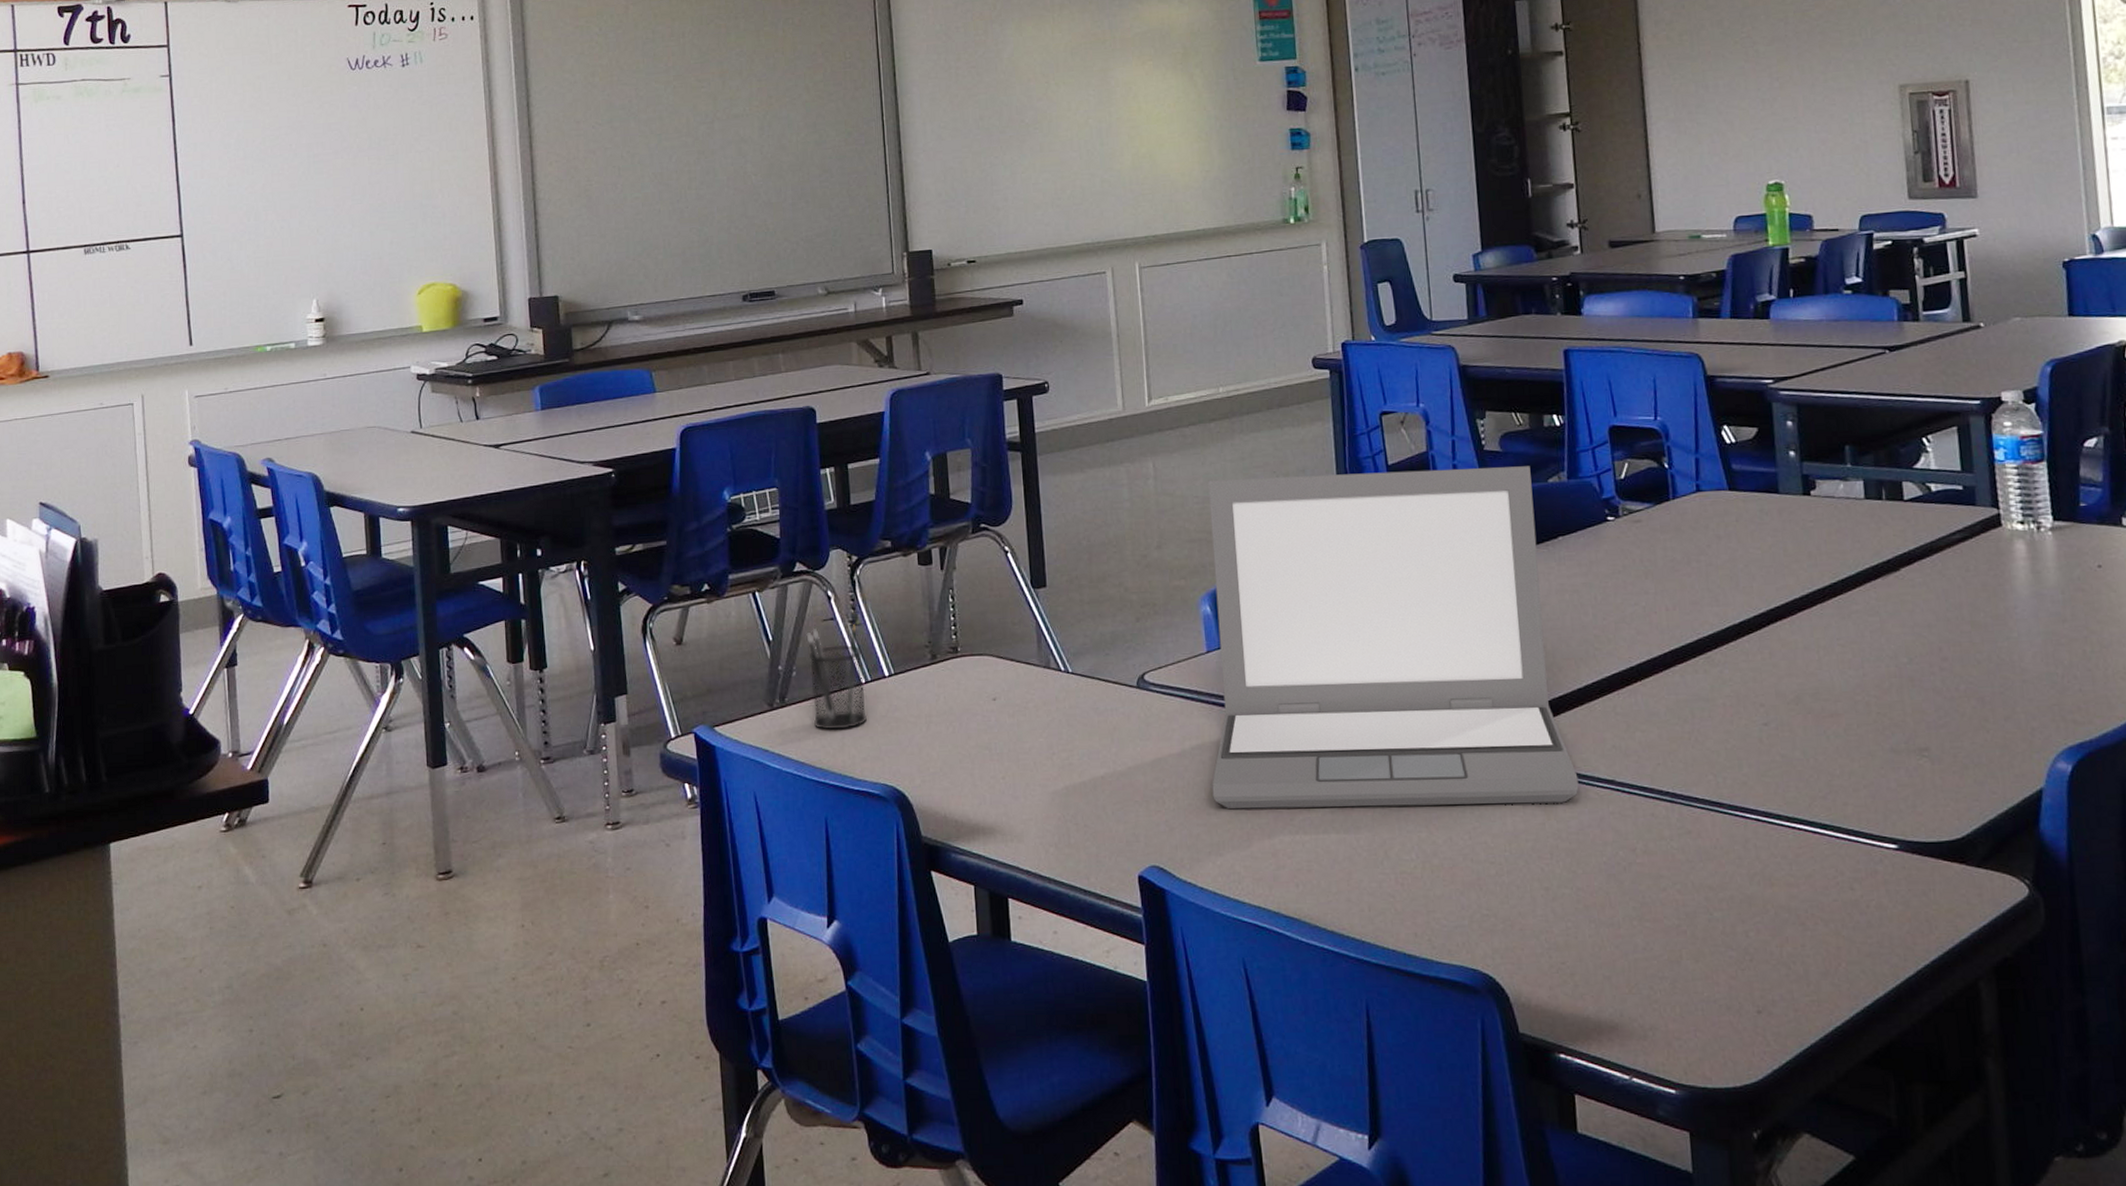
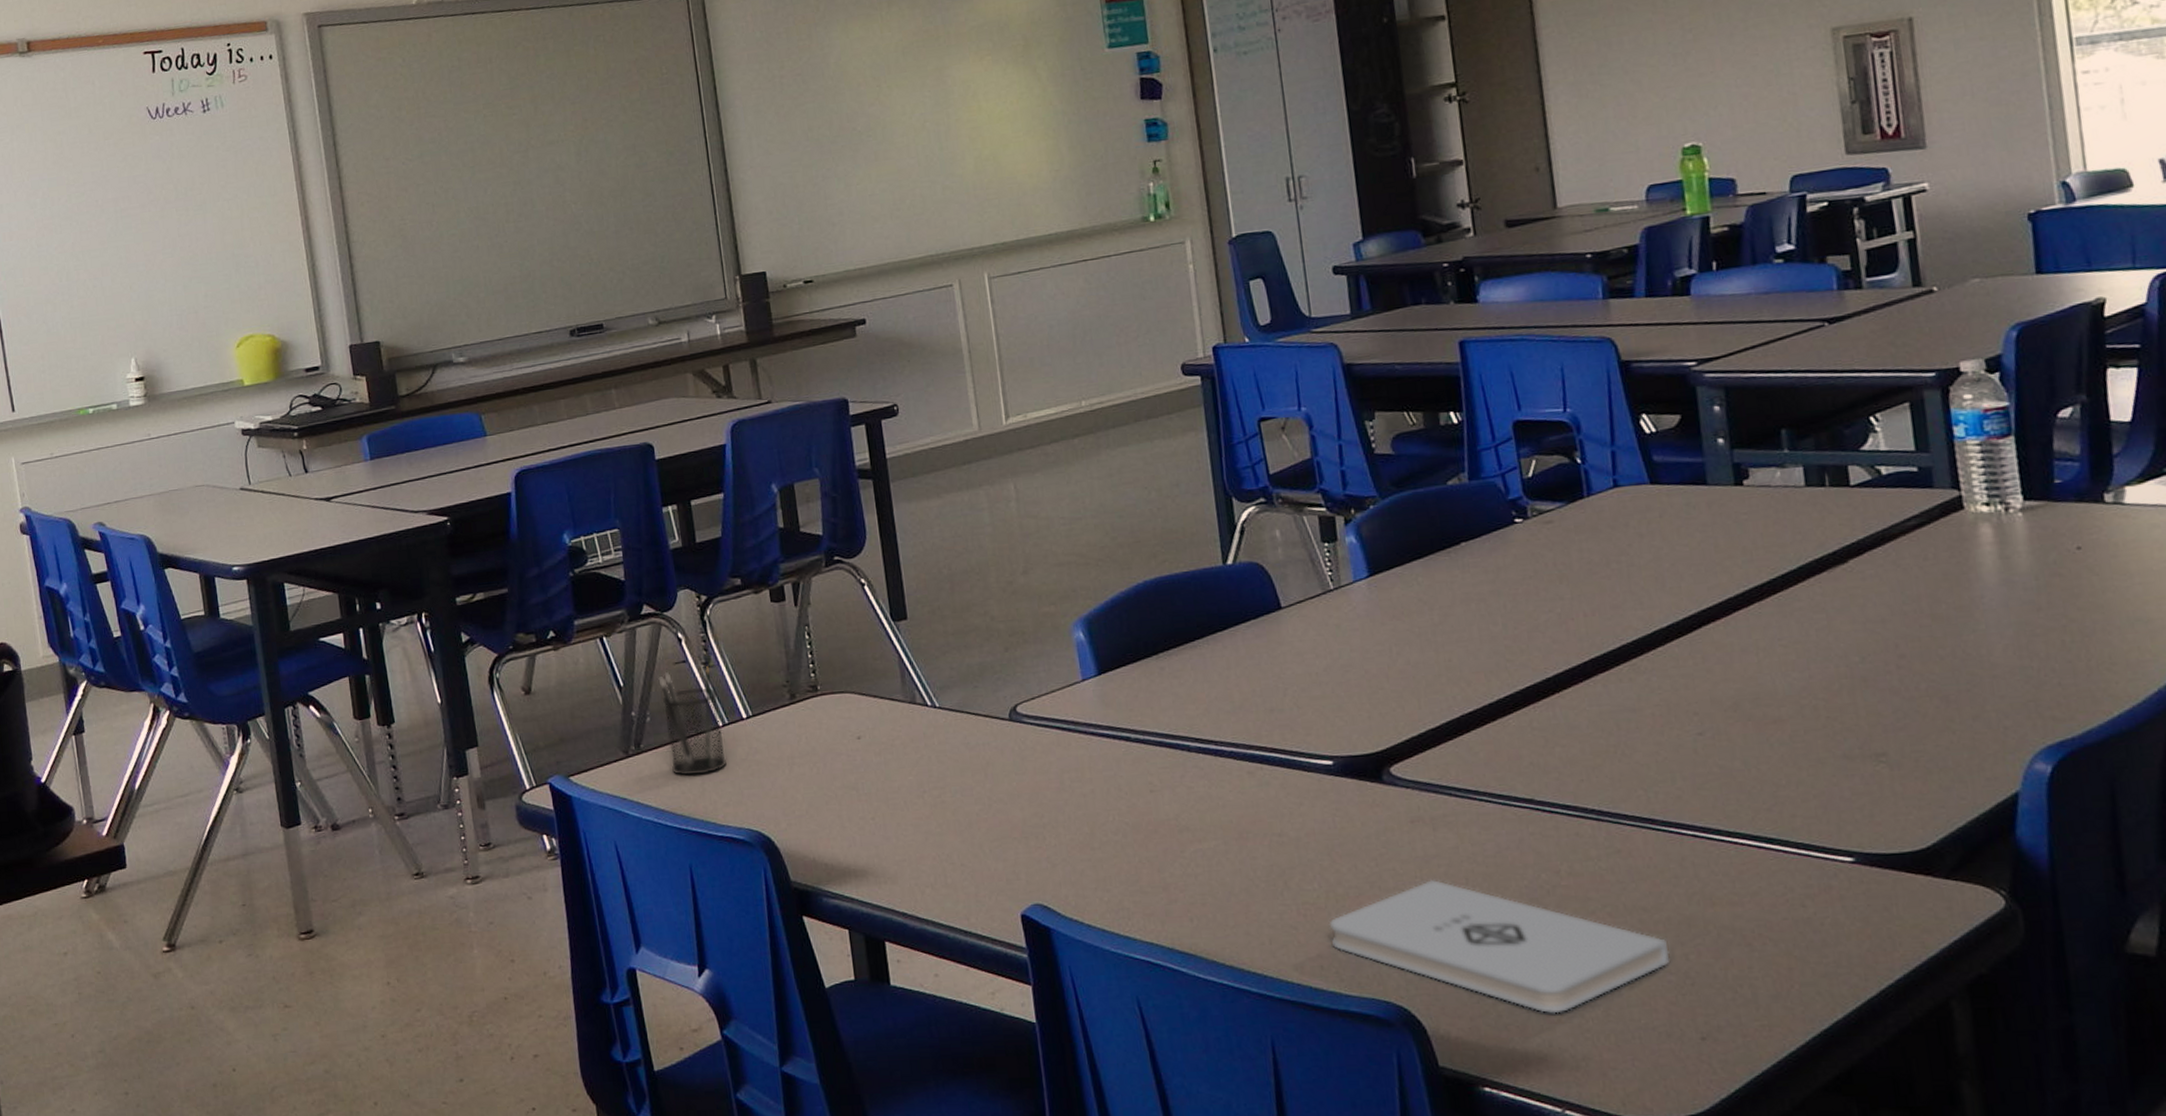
laptop: present [1208,466,1579,810] -> none [1074,468,1495,843]
notepad: none [1424,853,1731,985] -> present [1329,879,1670,1014]

